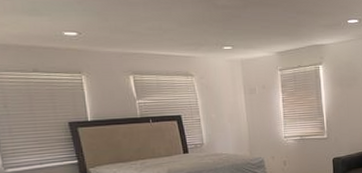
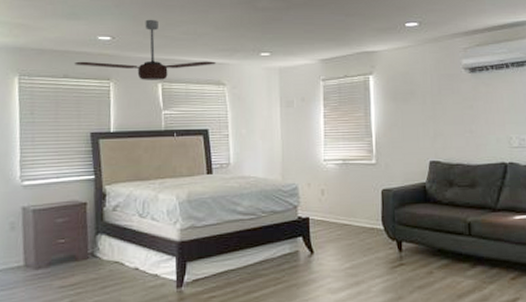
ceiling fan: none [42,15,183,73] -> present [74,19,216,80]

